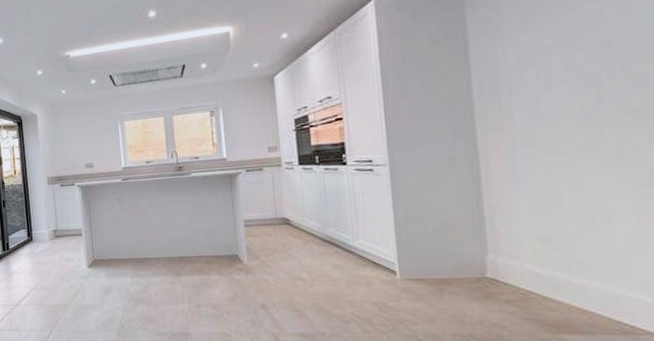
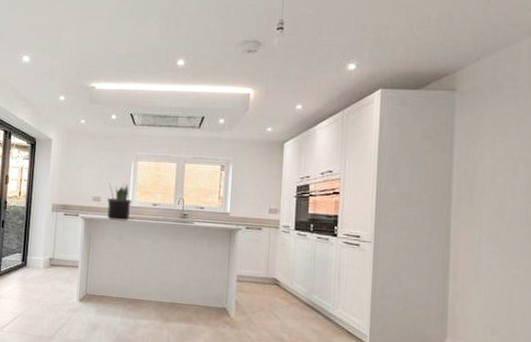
planter: none [99,145,125,184] -> present [107,182,131,221]

